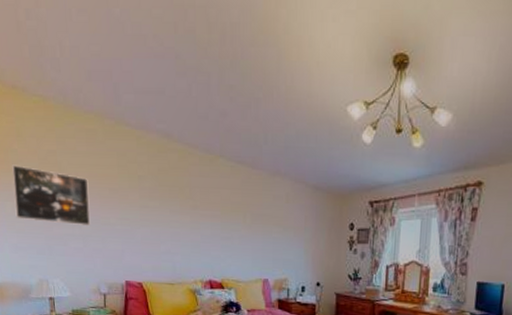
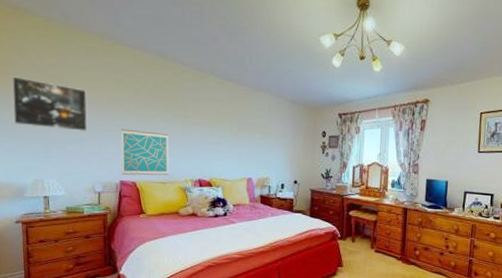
wall art: none [125,222,177,276] -> present [121,129,169,176]

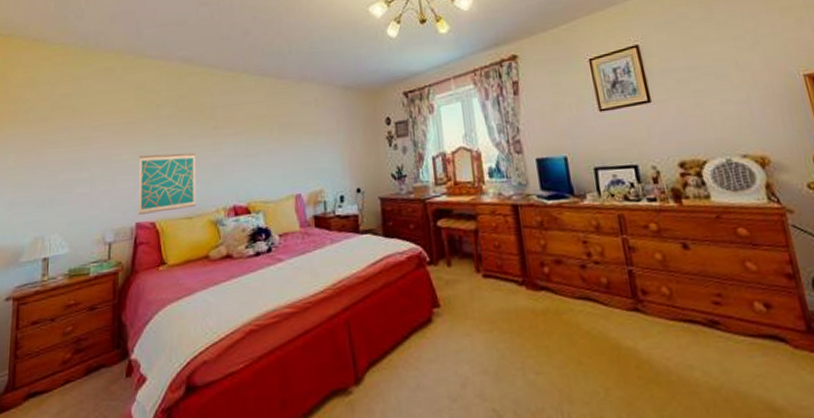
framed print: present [11,76,88,132] -> none [17,114,102,171]

